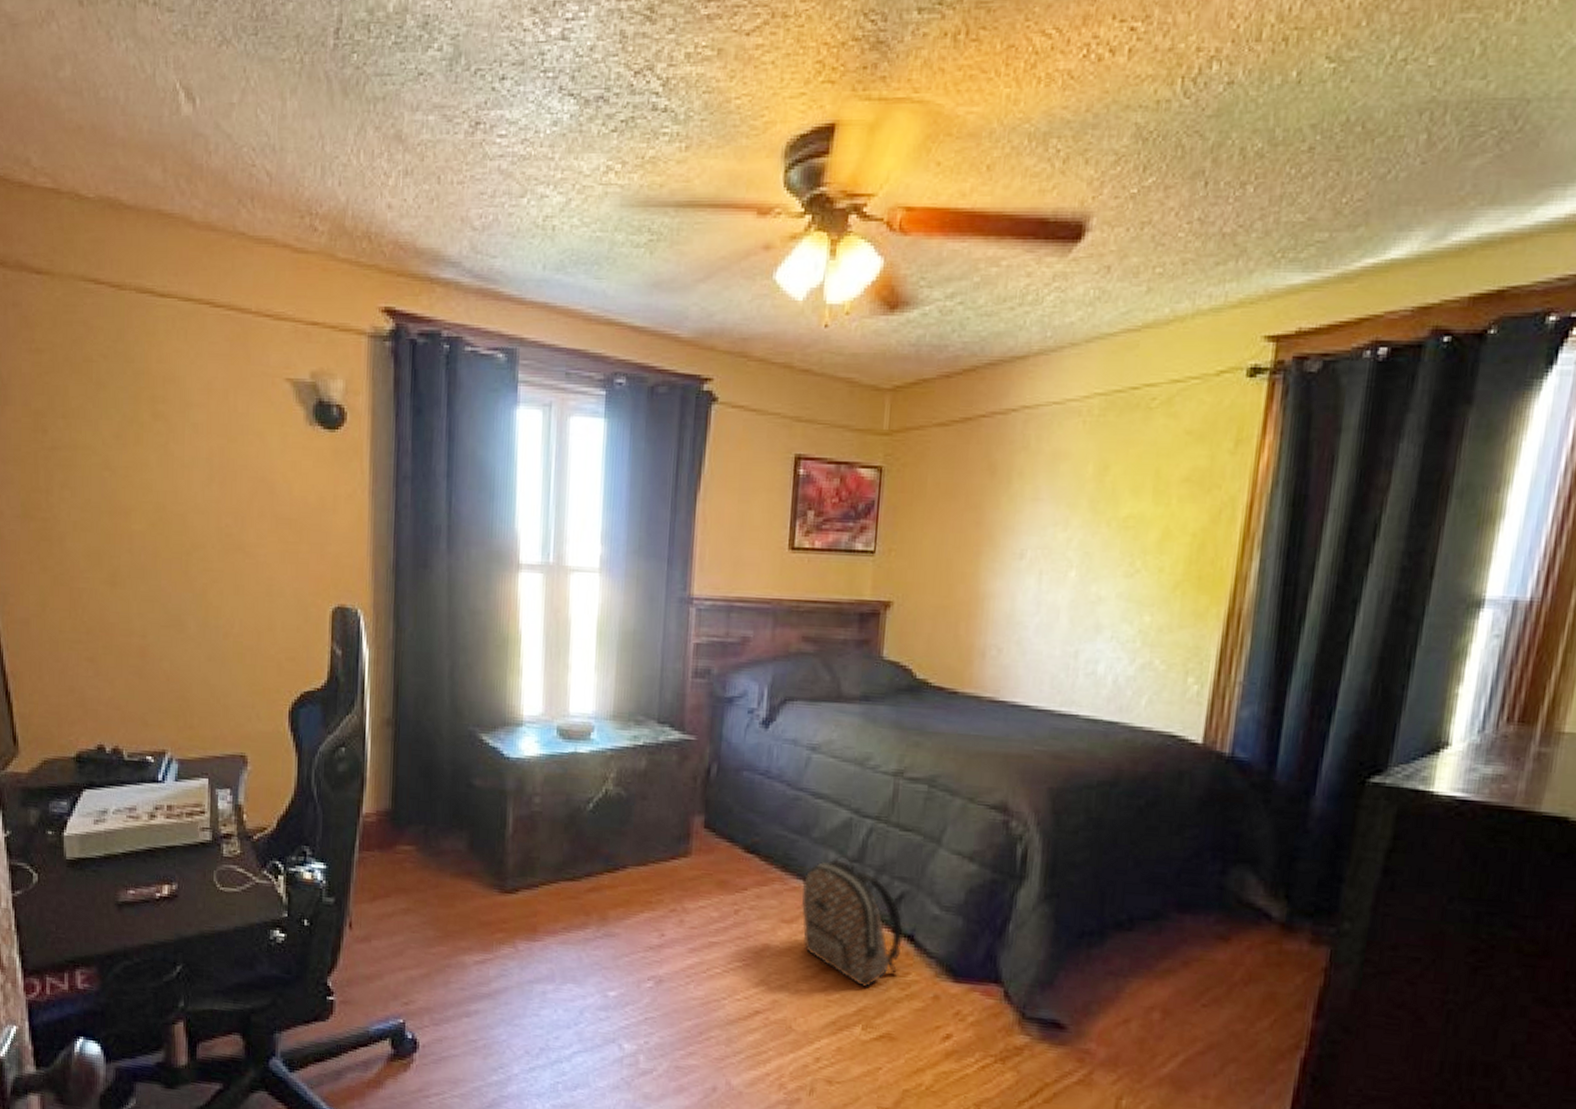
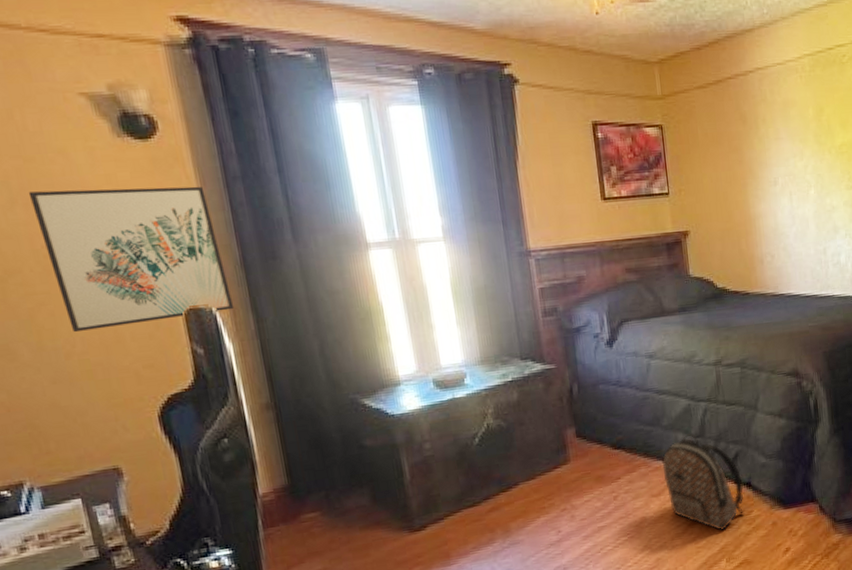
wall art: none [225,471,378,615] -> present [28,186,235,333]

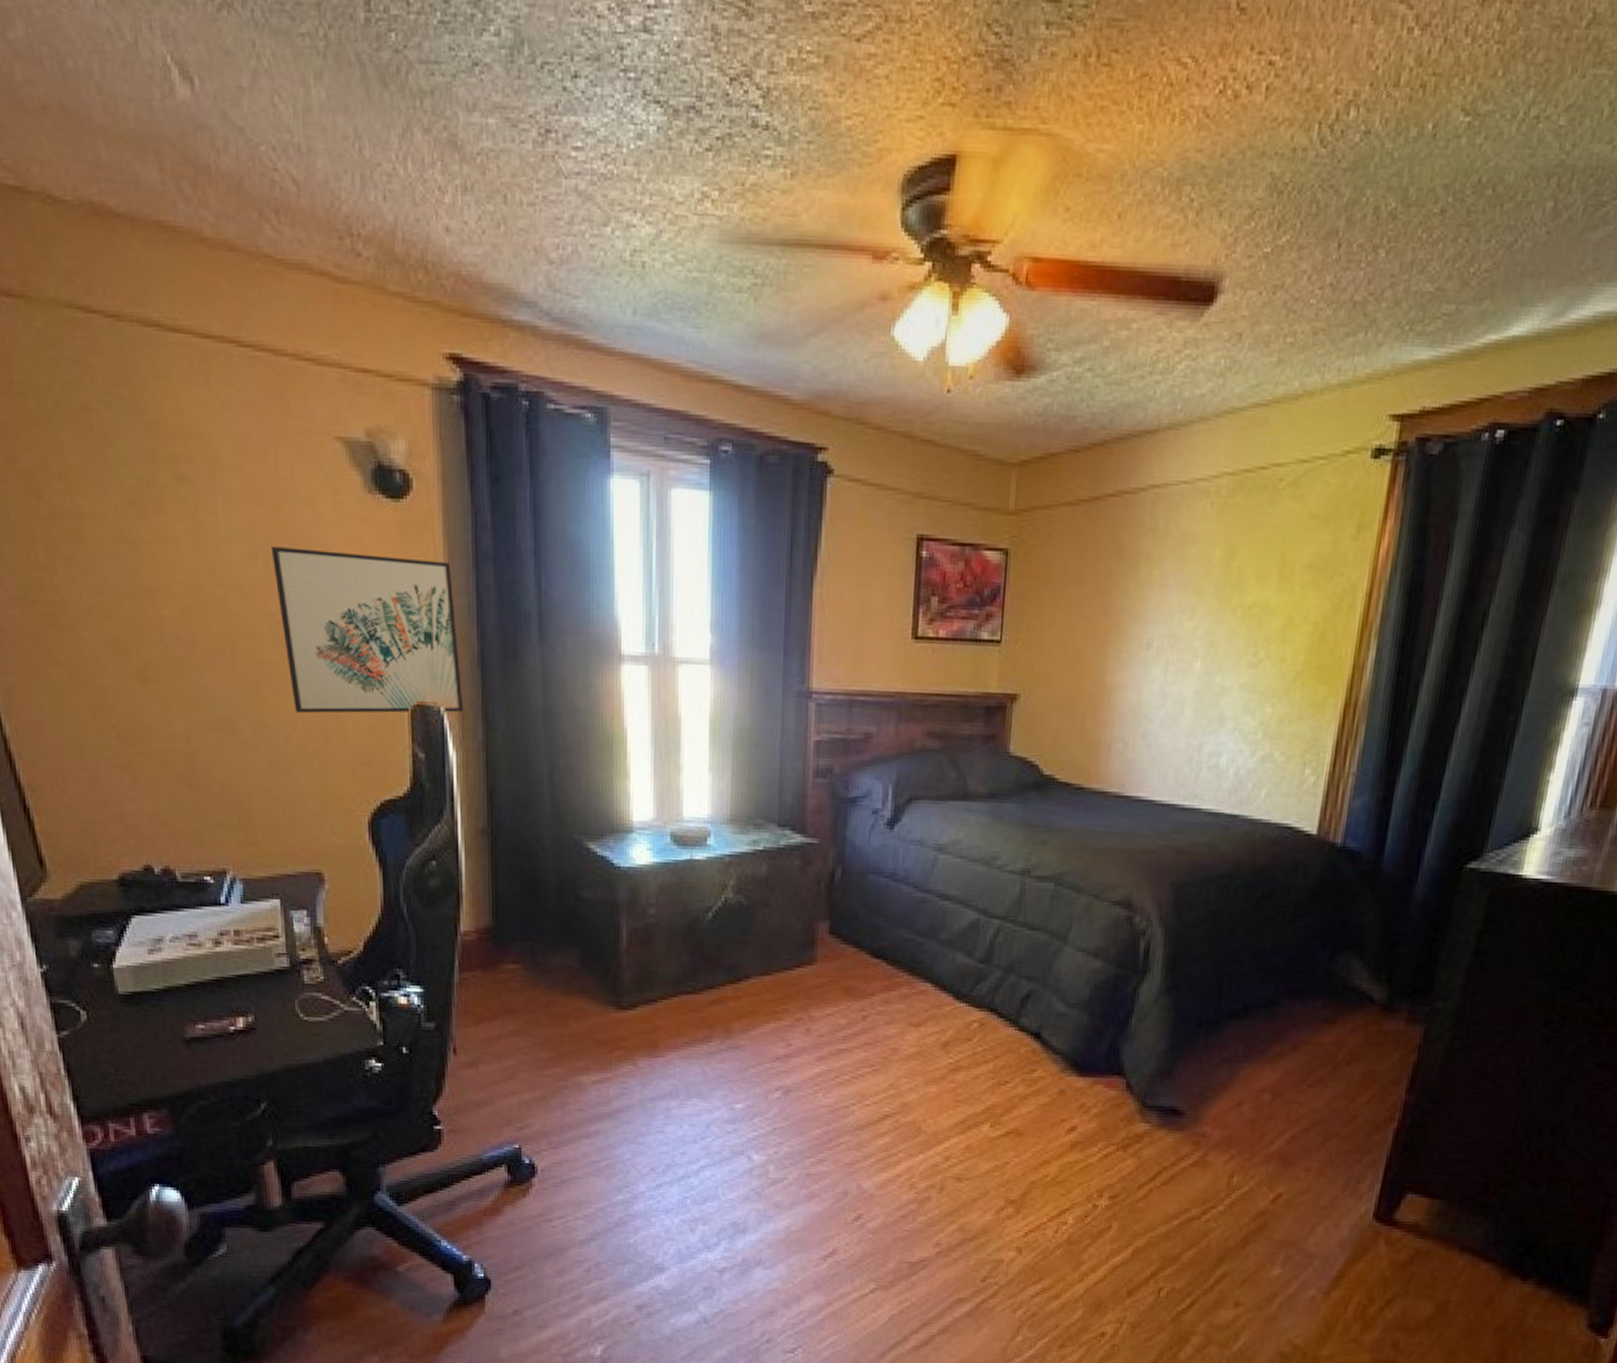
backpack: present [662,433,745,531] -> none [929,955,1031,1087]

